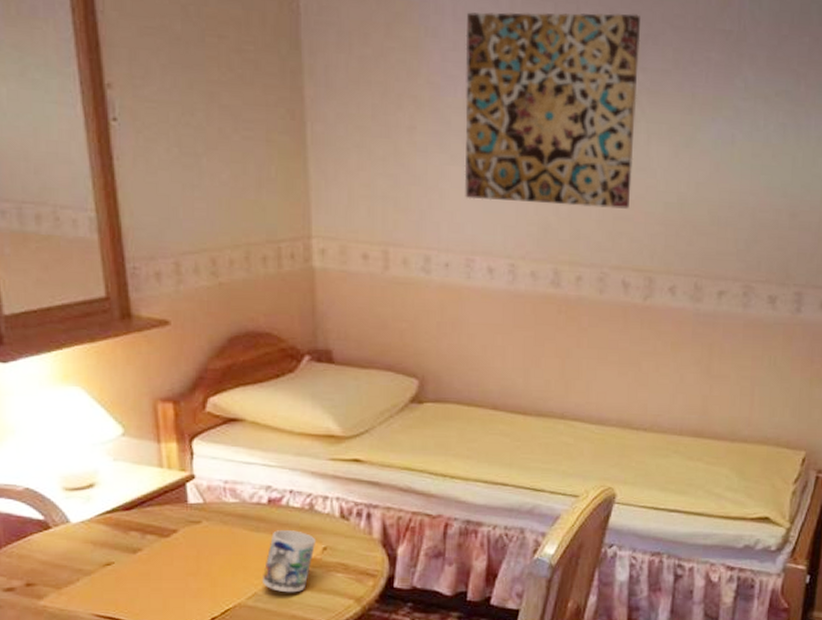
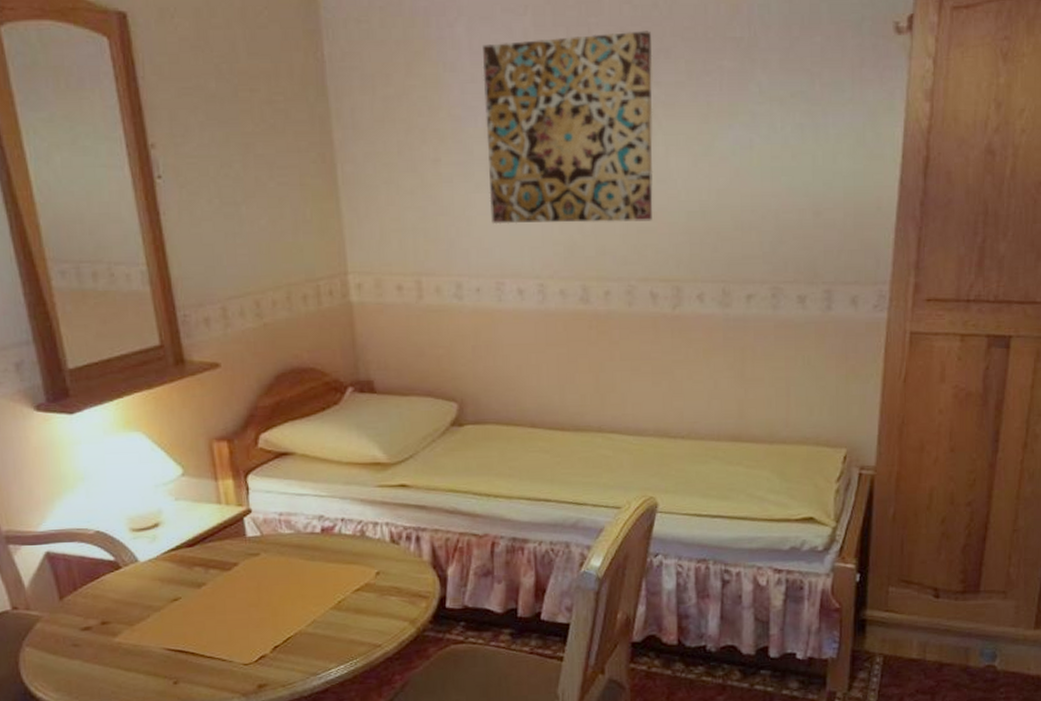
mug: present [261,530,317,593] -> none [319,557,370,619]

